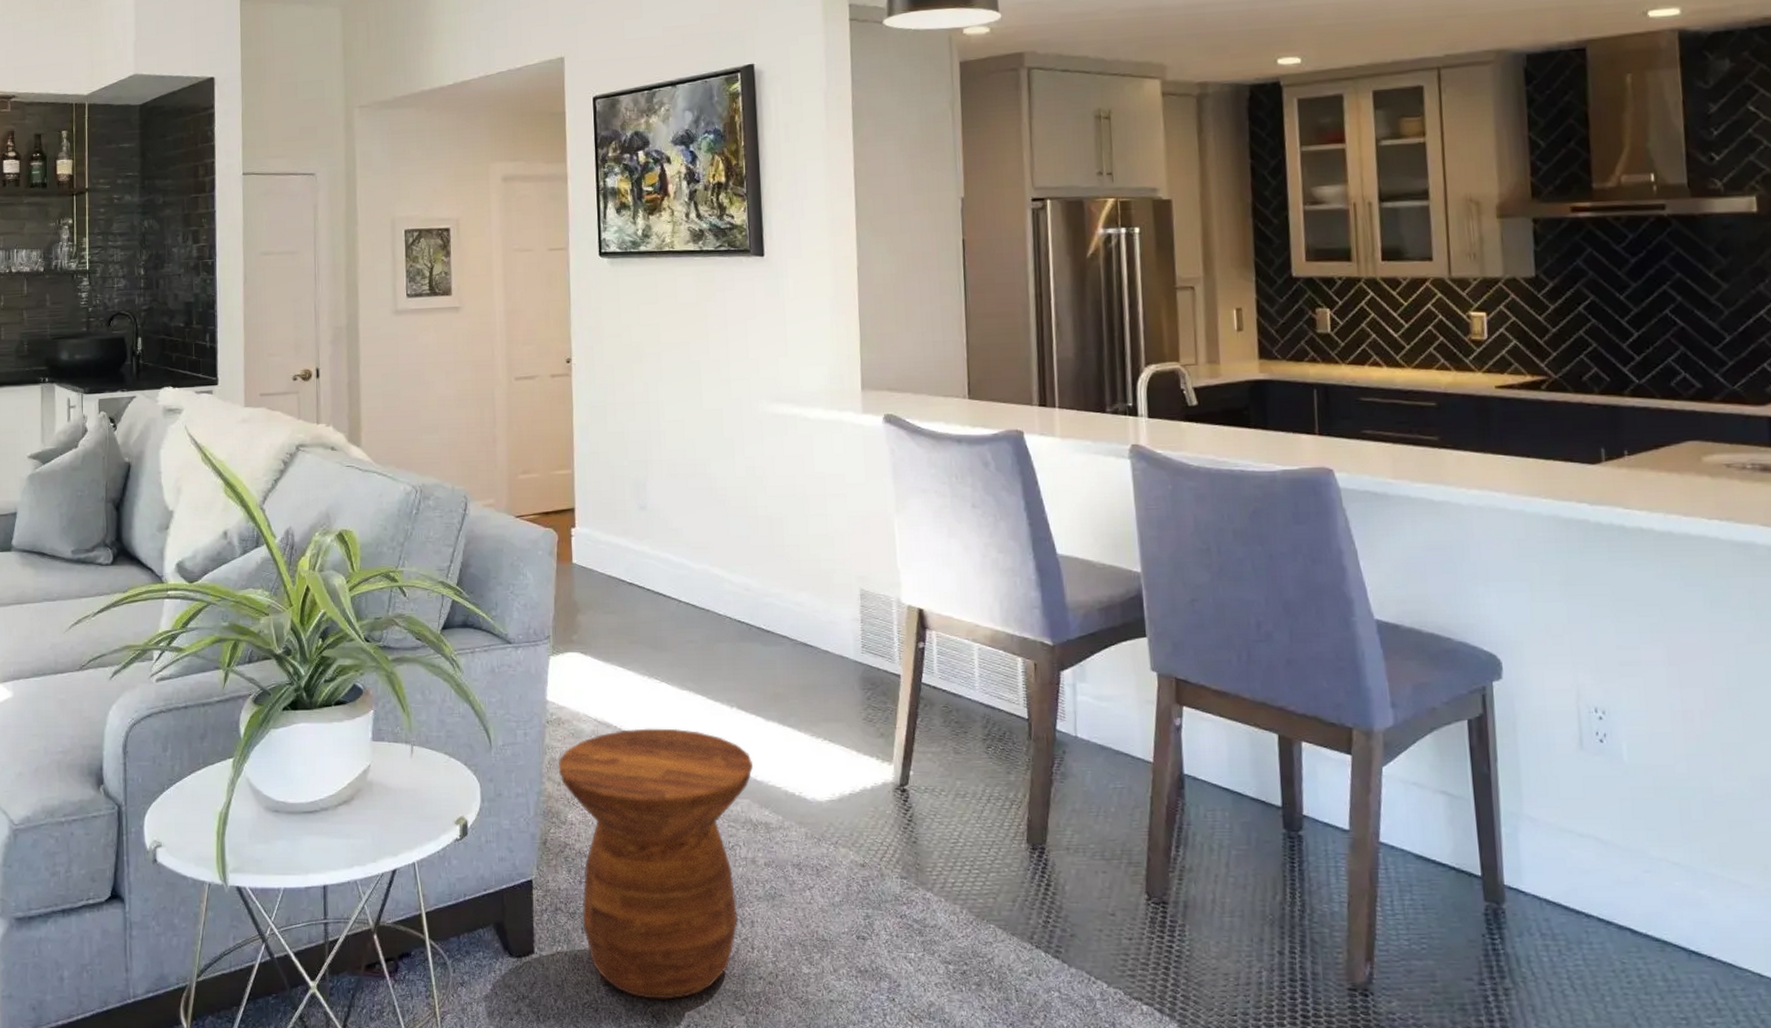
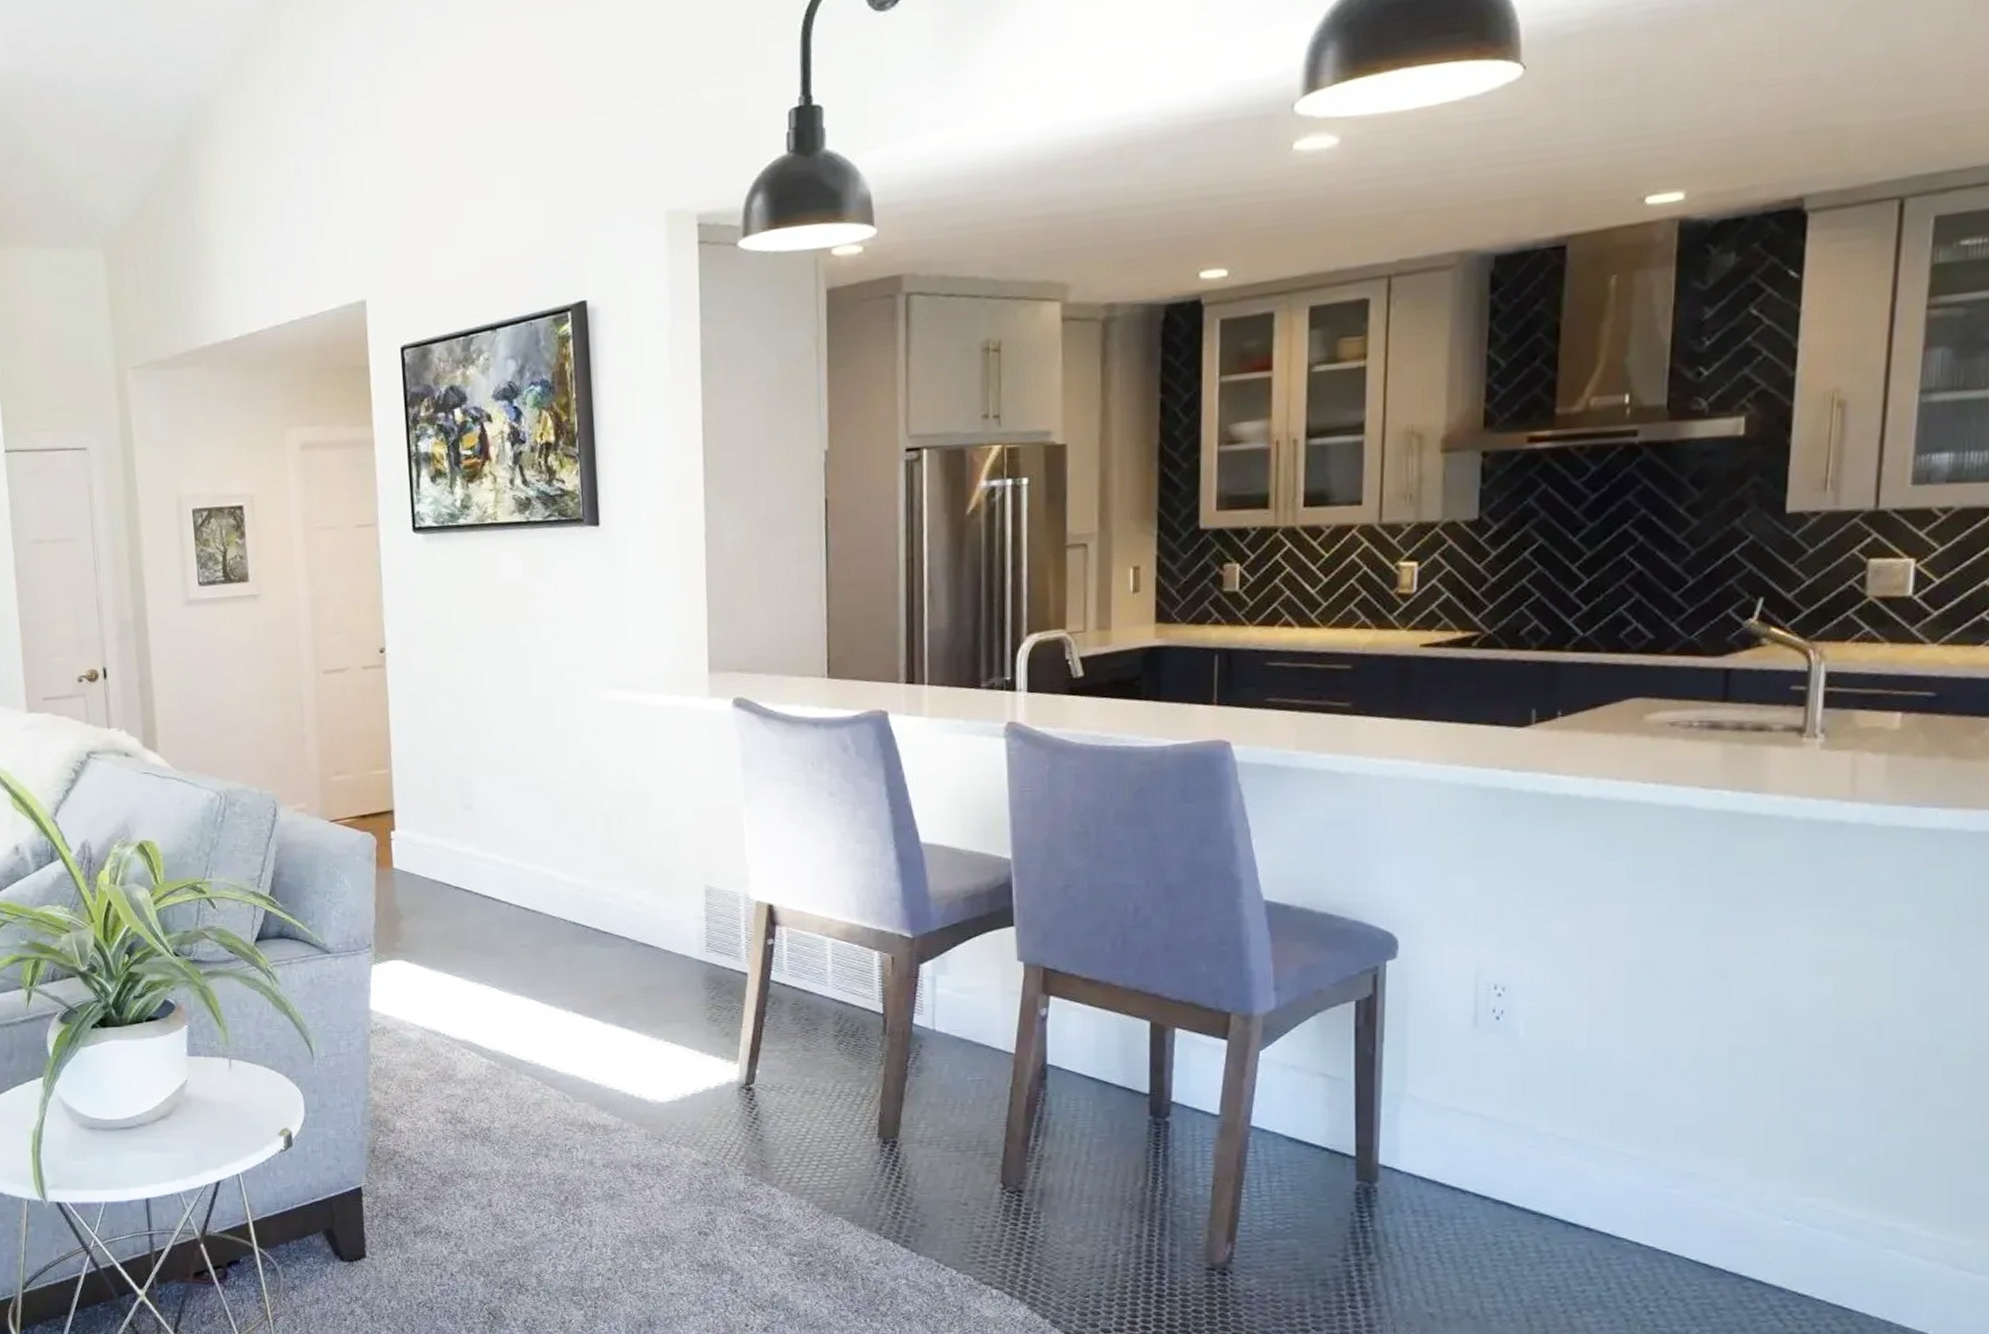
side table: present [559,728,753,1000] -> none [385,1034,590,1297]

